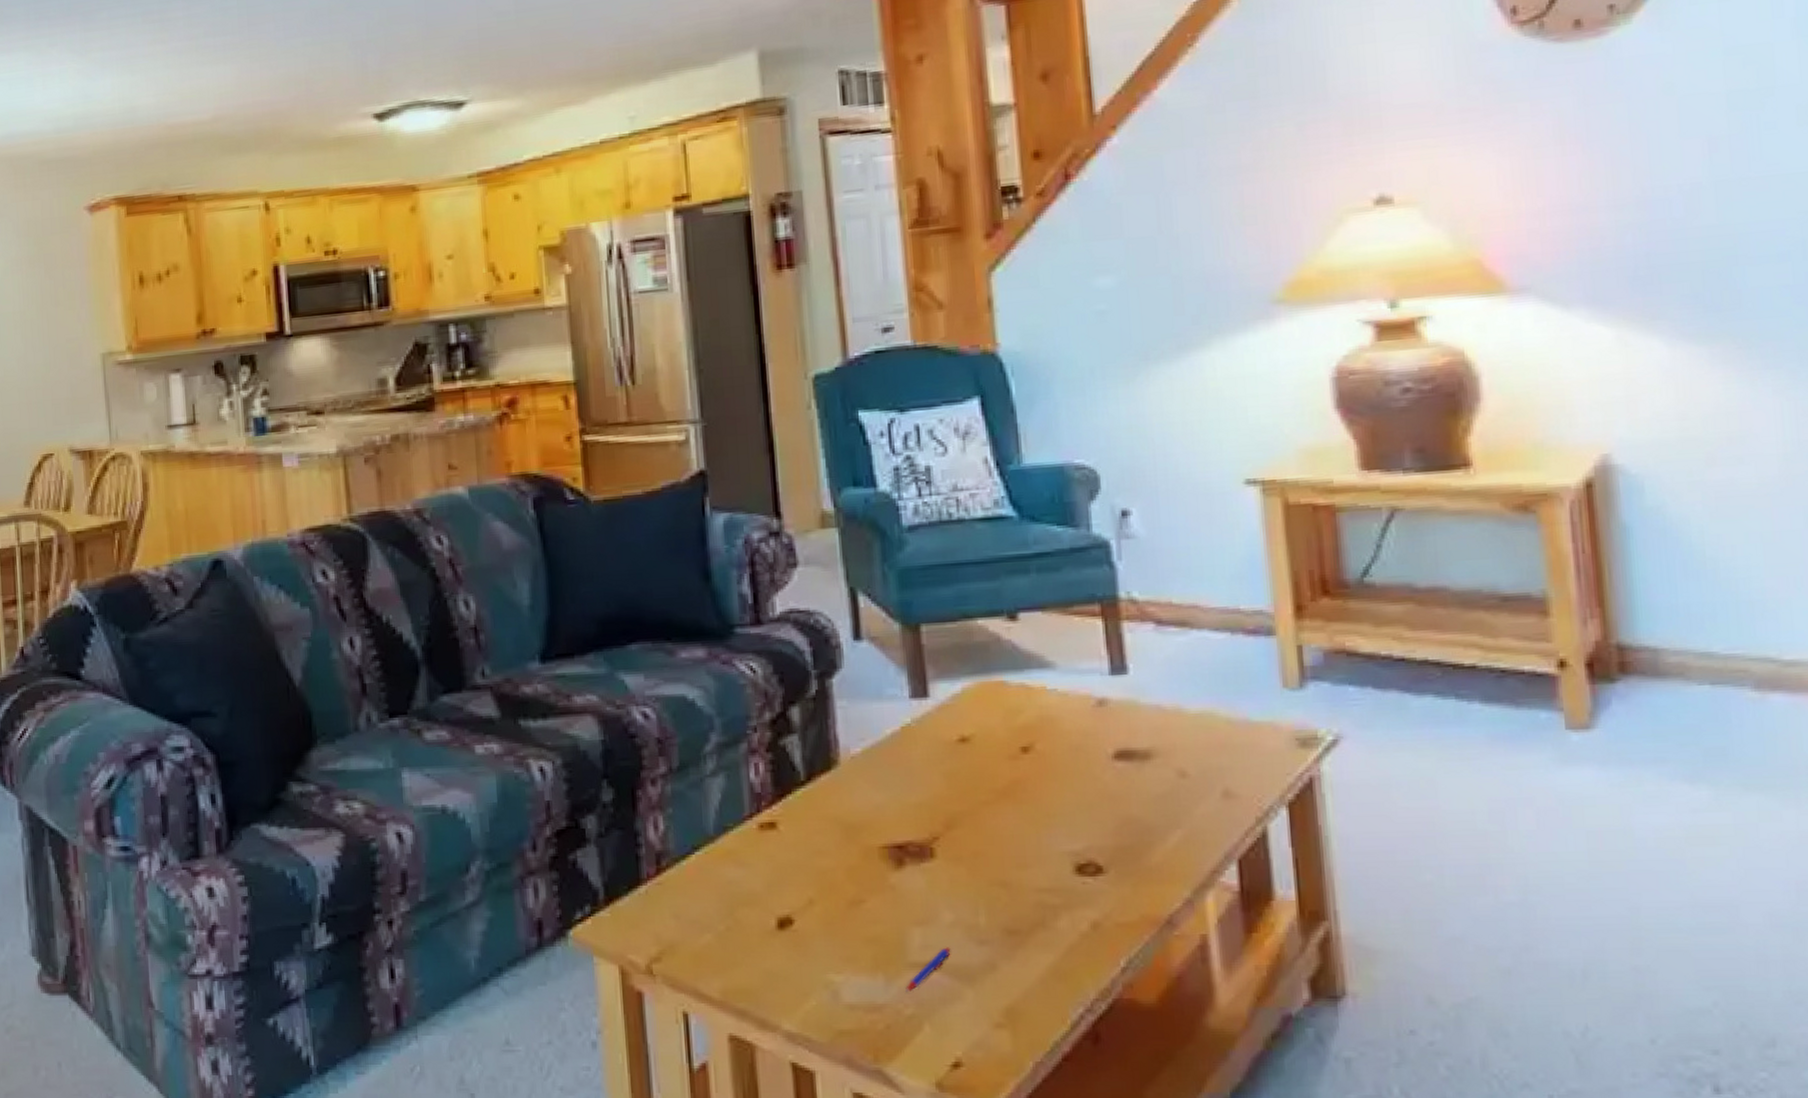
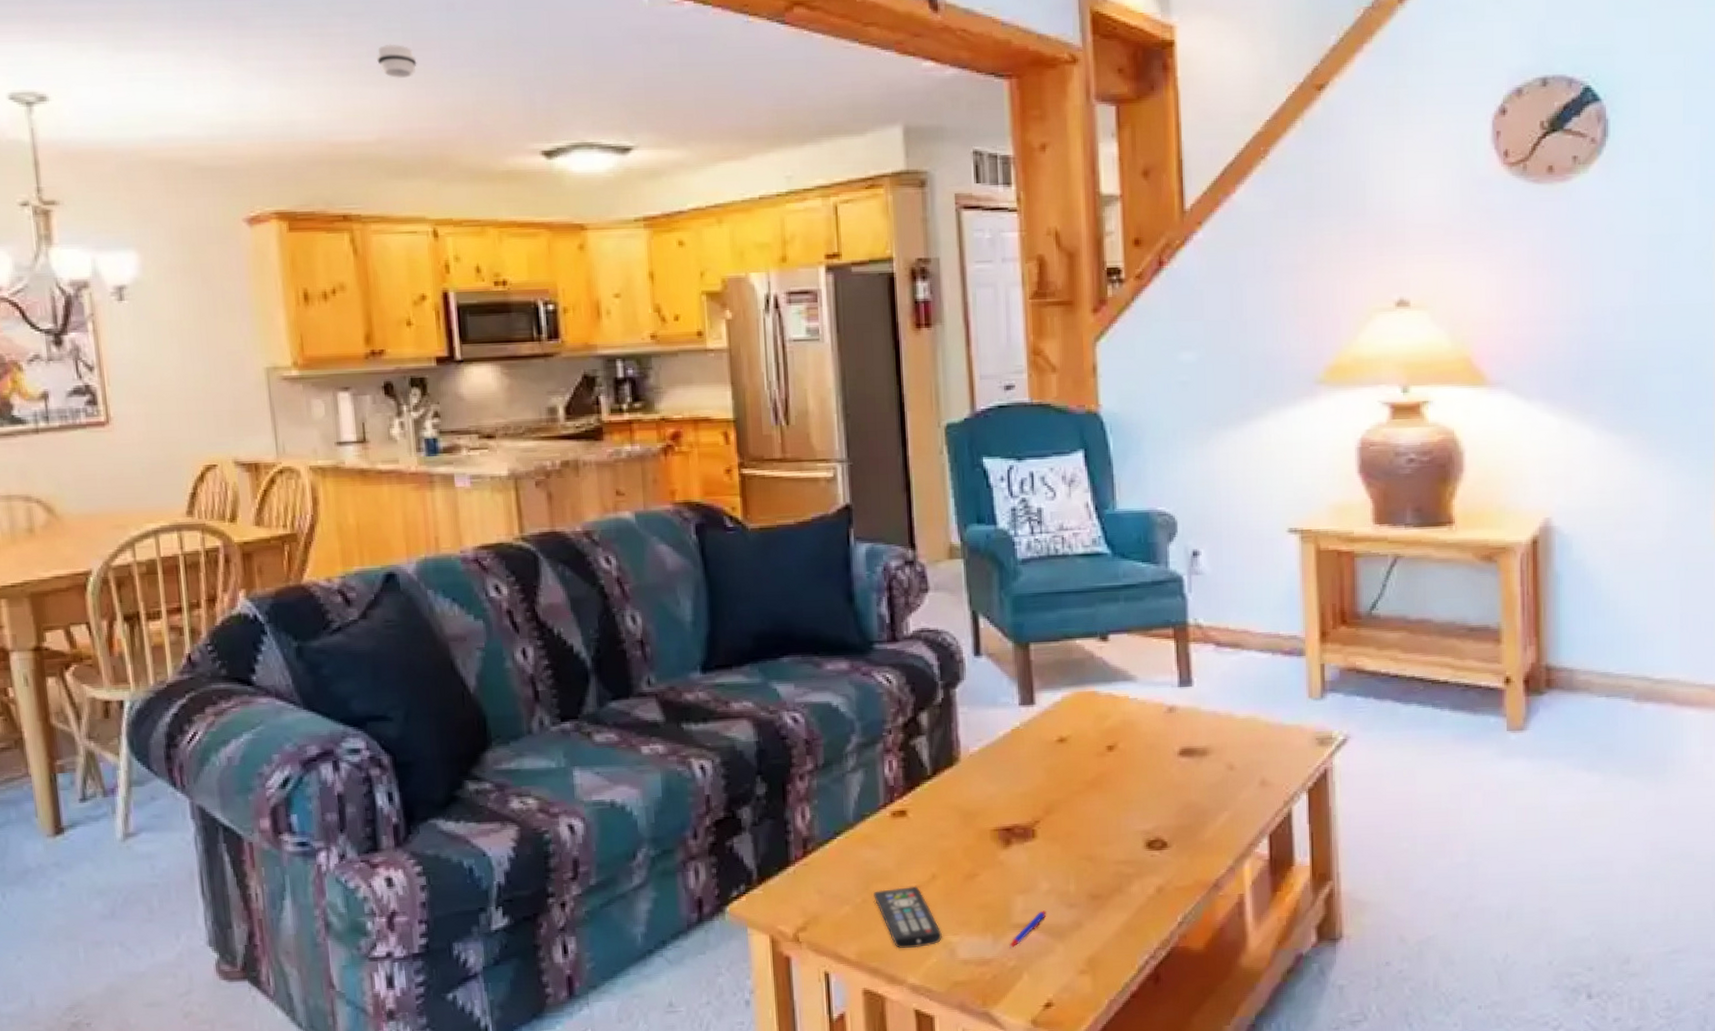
smoke detector: none [213,21,252,56] -> present [377,44,417,79]
remote control: none [739,912,822,988] -> present [873,885,942,949]

